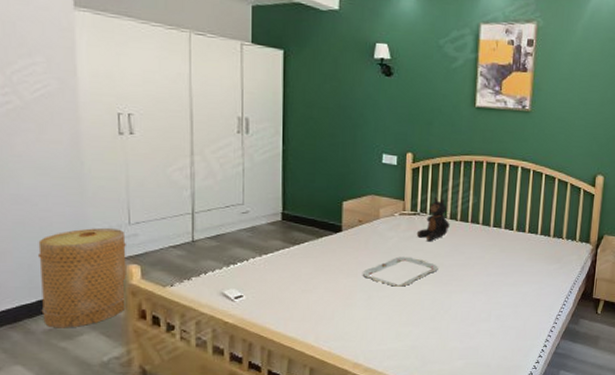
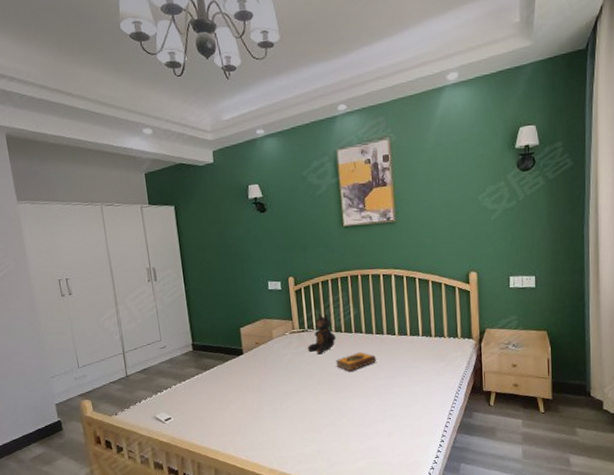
basket: present [38,228,127,328] -> none [17,372,86,456]
serving tray: present [363,256,438,287] -> none [266,370,331,398]
hardback book: none [445,244,490,264] -> present [335,352,377,372]

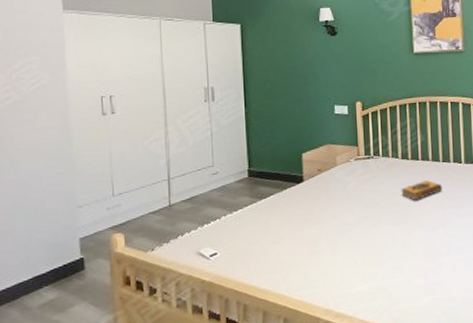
teddy bear: present [307,313,336,355] -> none [372,140,402,183]

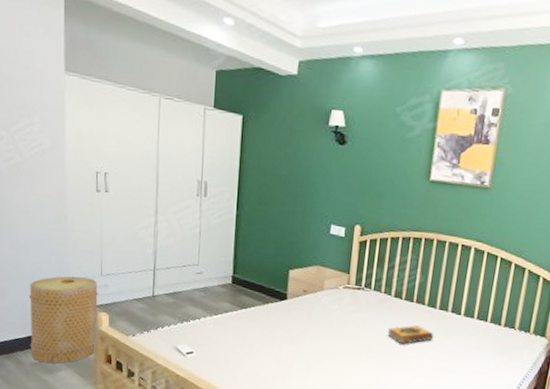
basket: none [34,201,113,302] -> present [30,276,98,364]

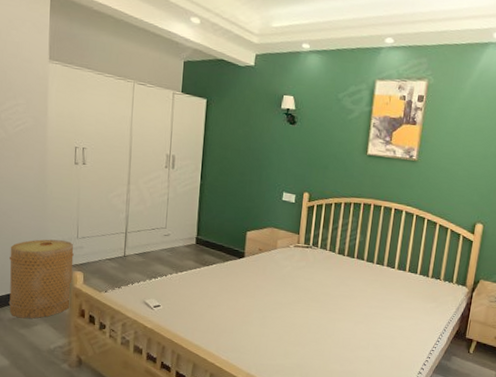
hardback book: present [387,325,434,345] -> none [332,278,373,295]

